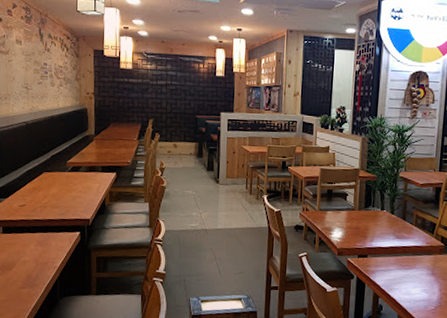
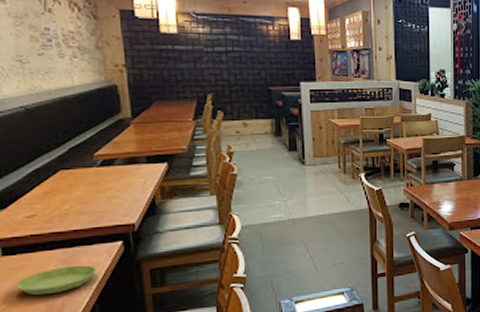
saucer: none [8,247,61,267] -> present [16,265,96,296]

